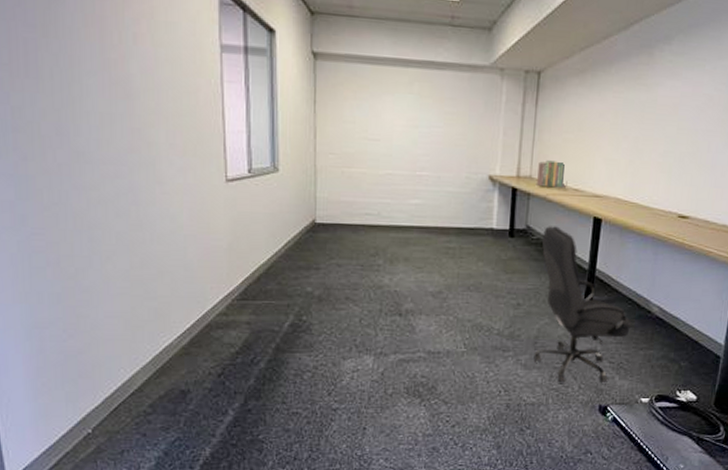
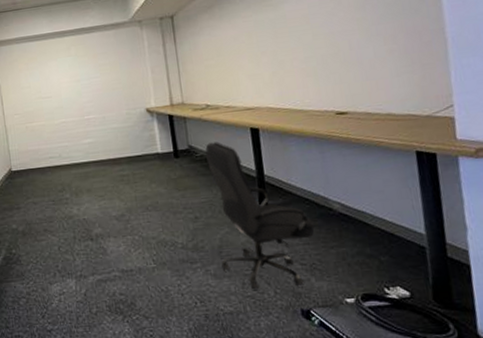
books: present [537,160,568,188] -> none [188,85,218,110]

